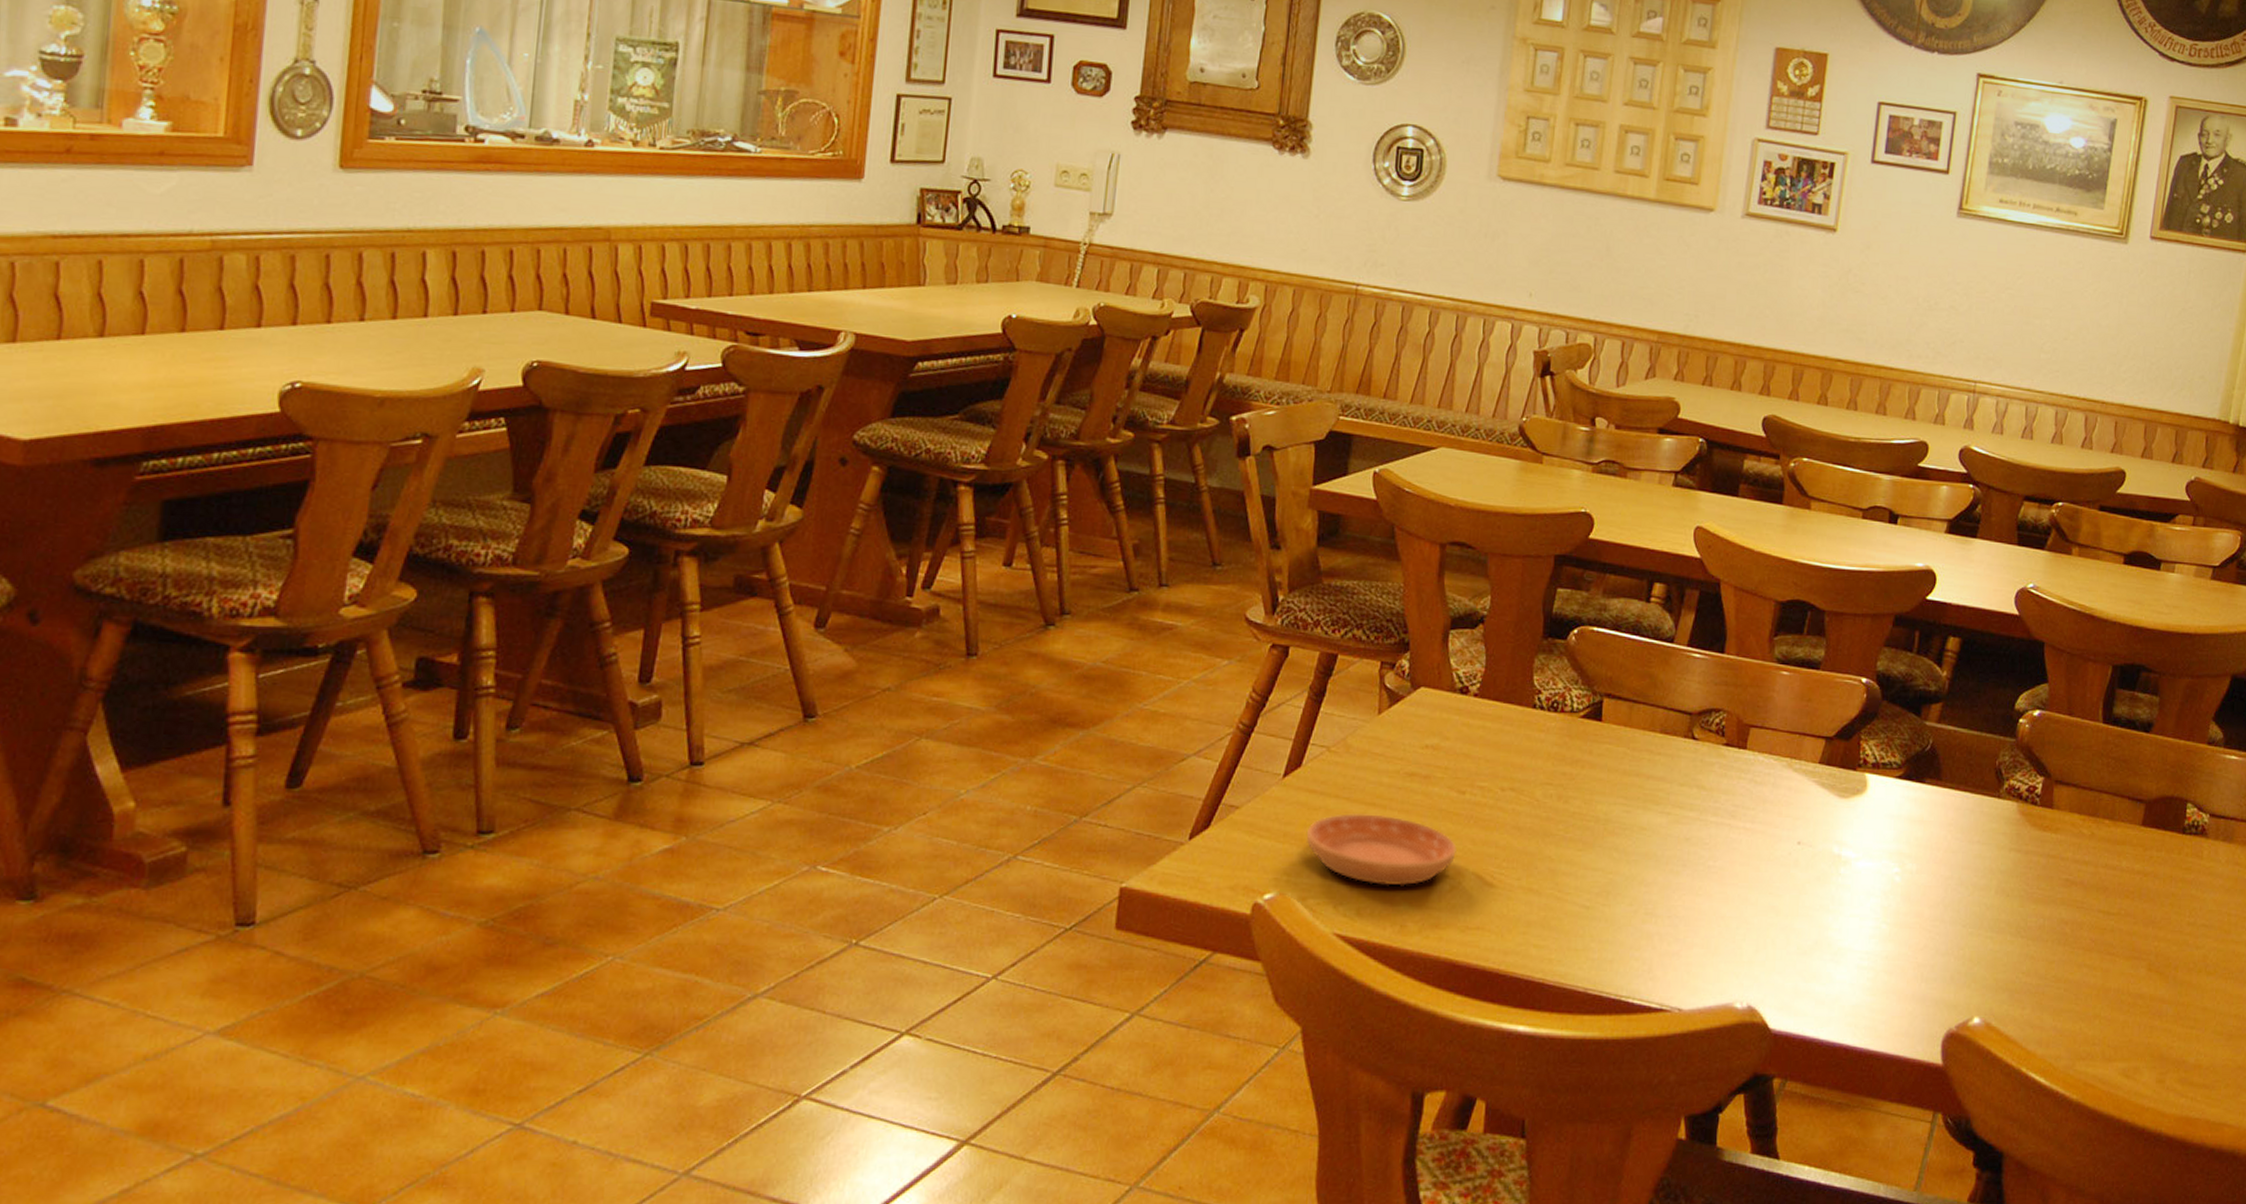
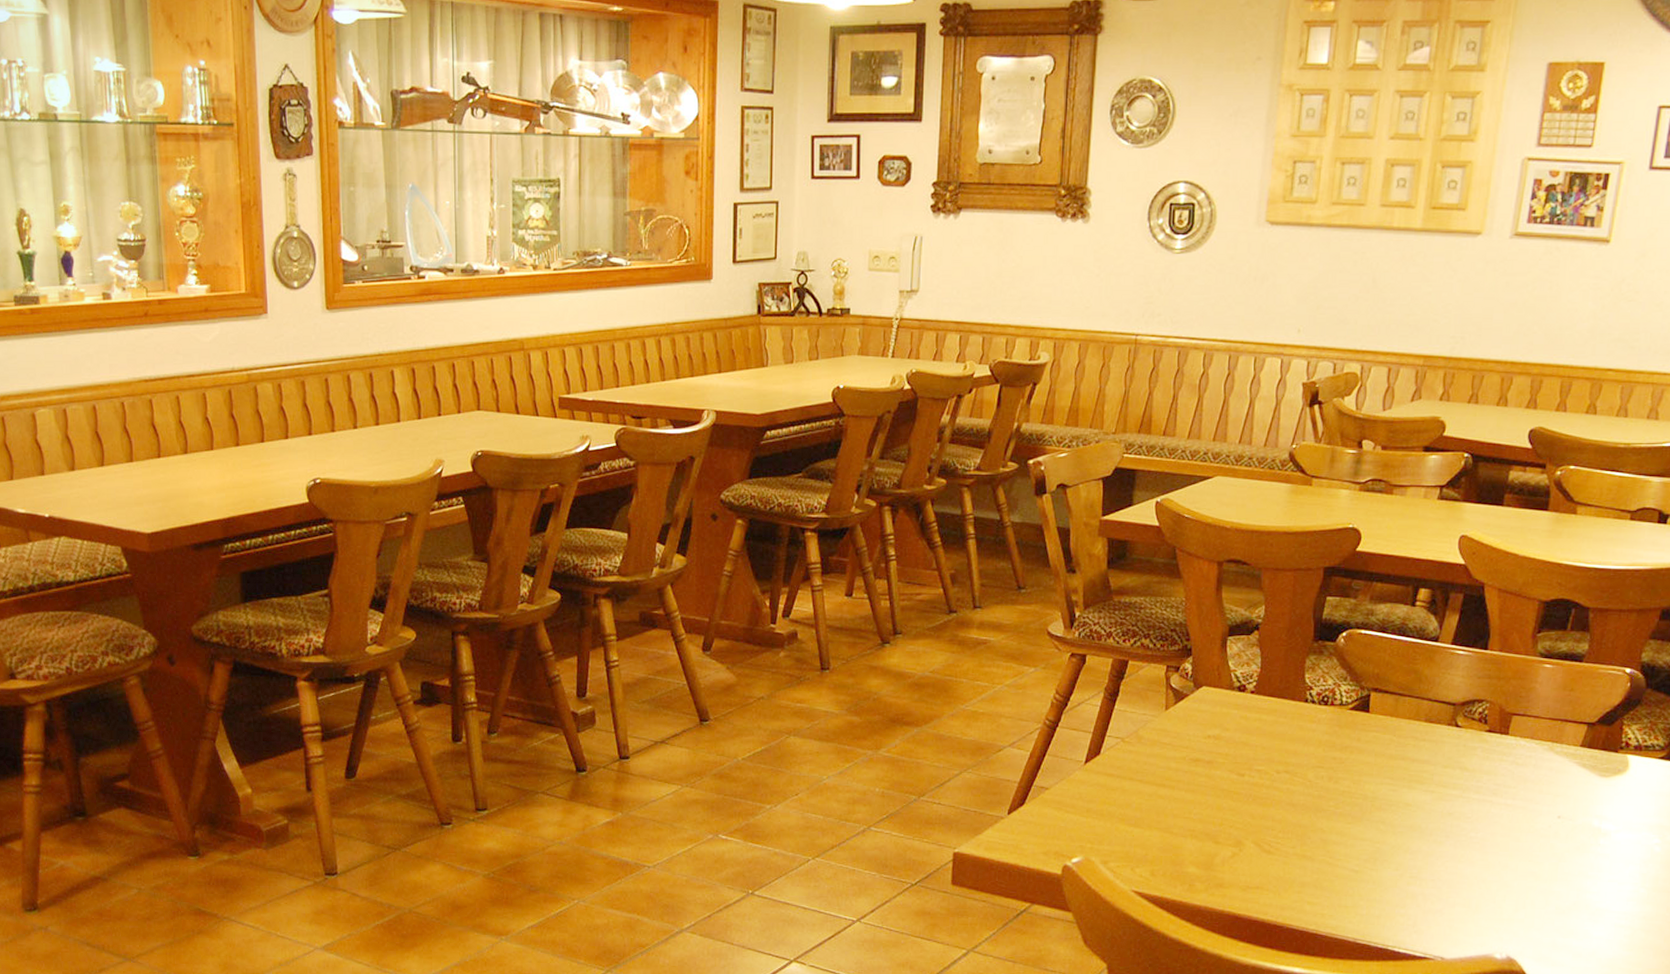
saucer: present [1306,813,1457,886] -> none [1106,793,1237,853]

